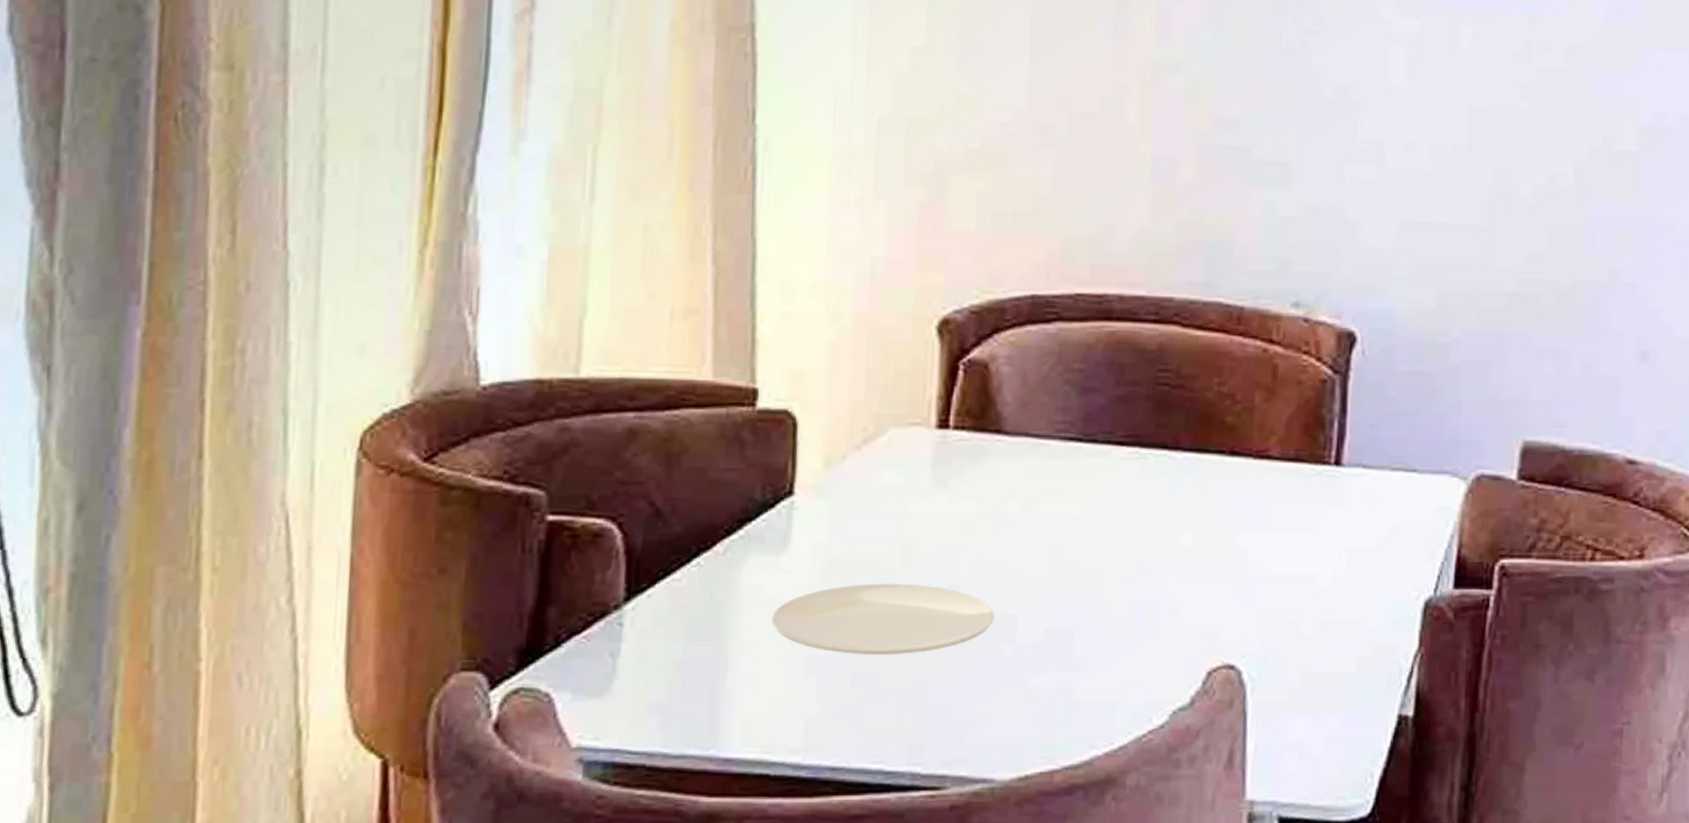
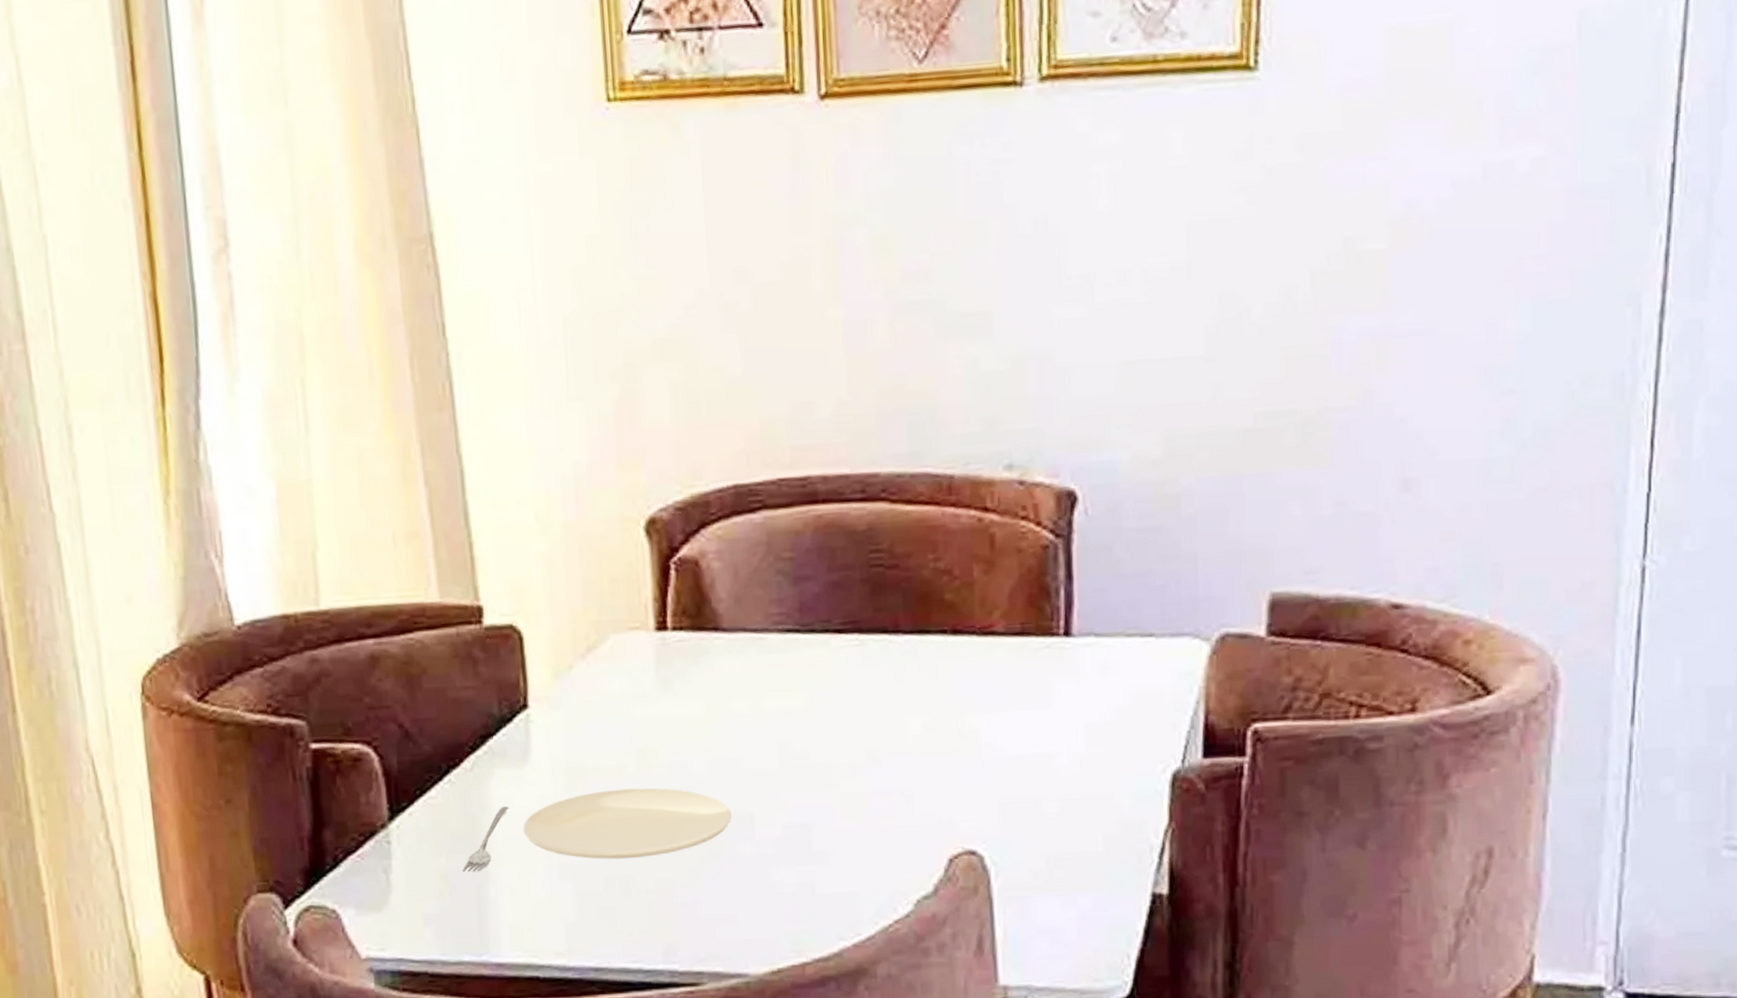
fork: none [700,593,759,661] -> present [463,806,509,873]

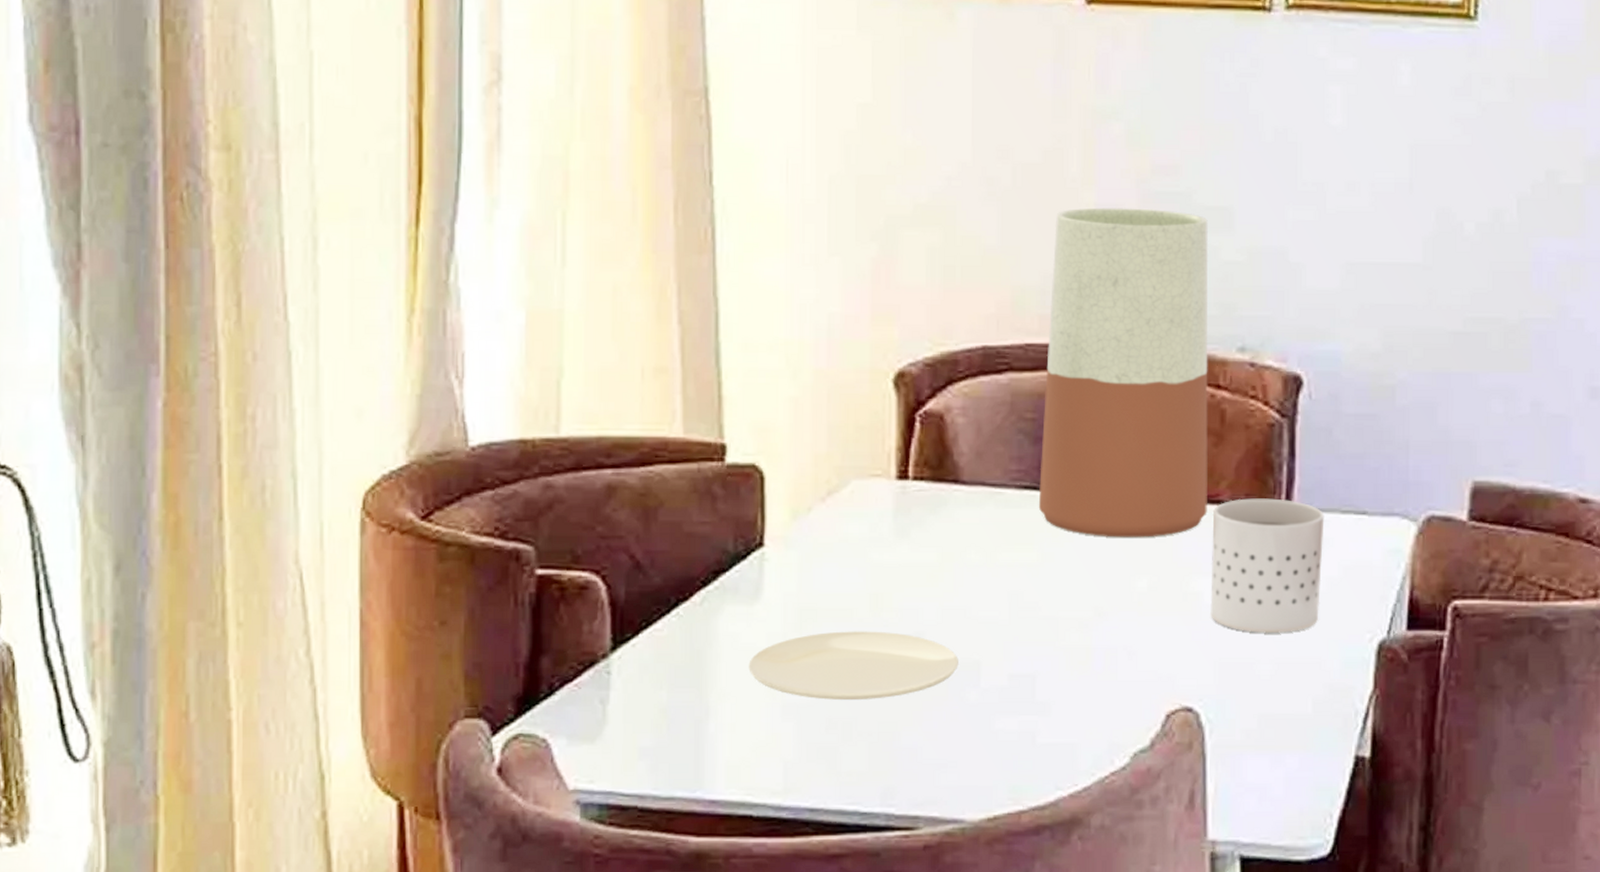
fork: present [463,806,509,873] -> none [683,642,736,707]
vase: none [801,321,981,678] -> present [1038,208,1209,538]
mug: none [986,625,1108,770] -> present [1210,498,1324,634]

